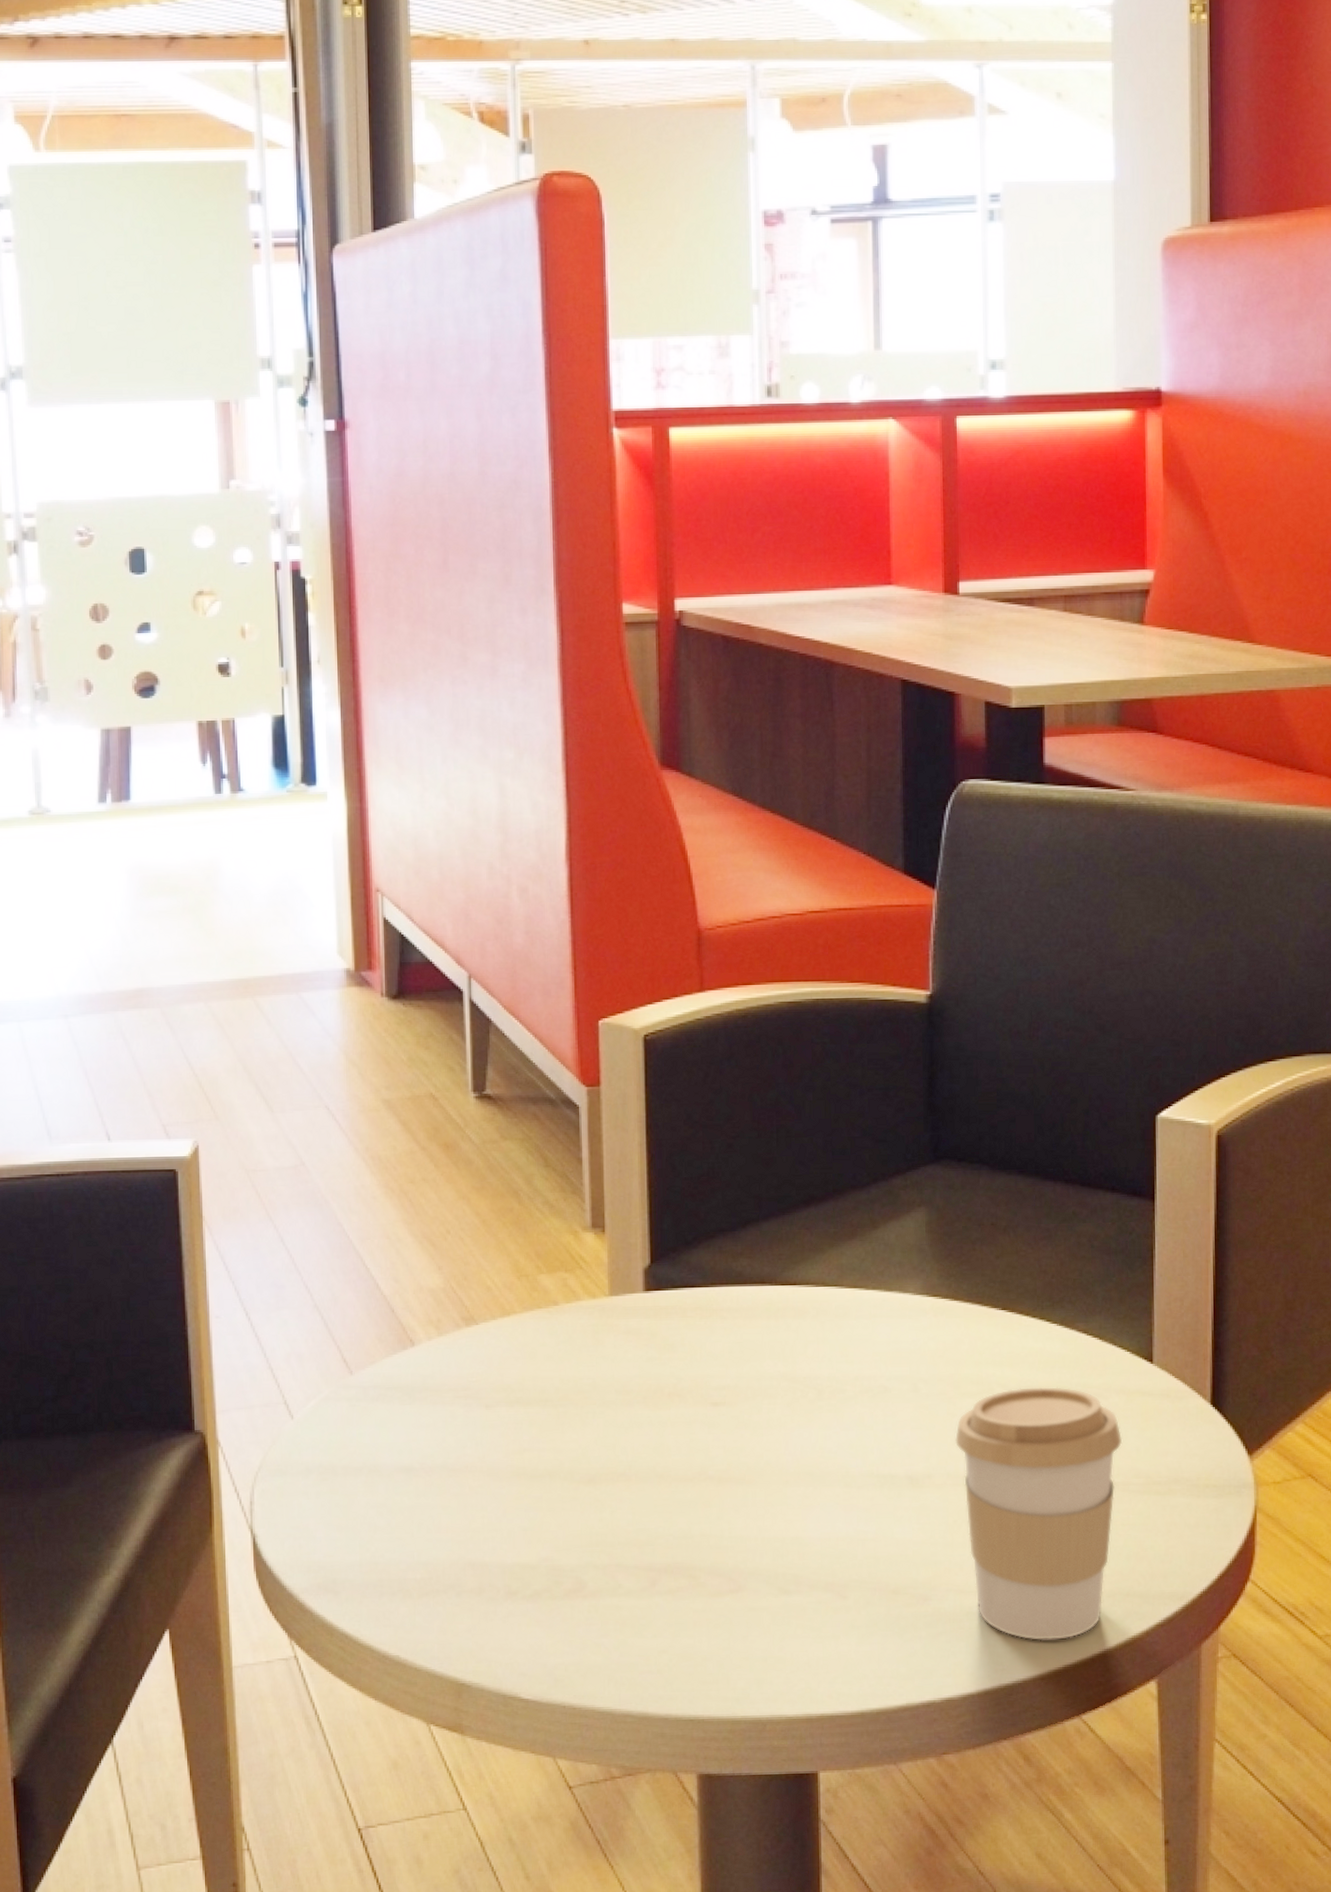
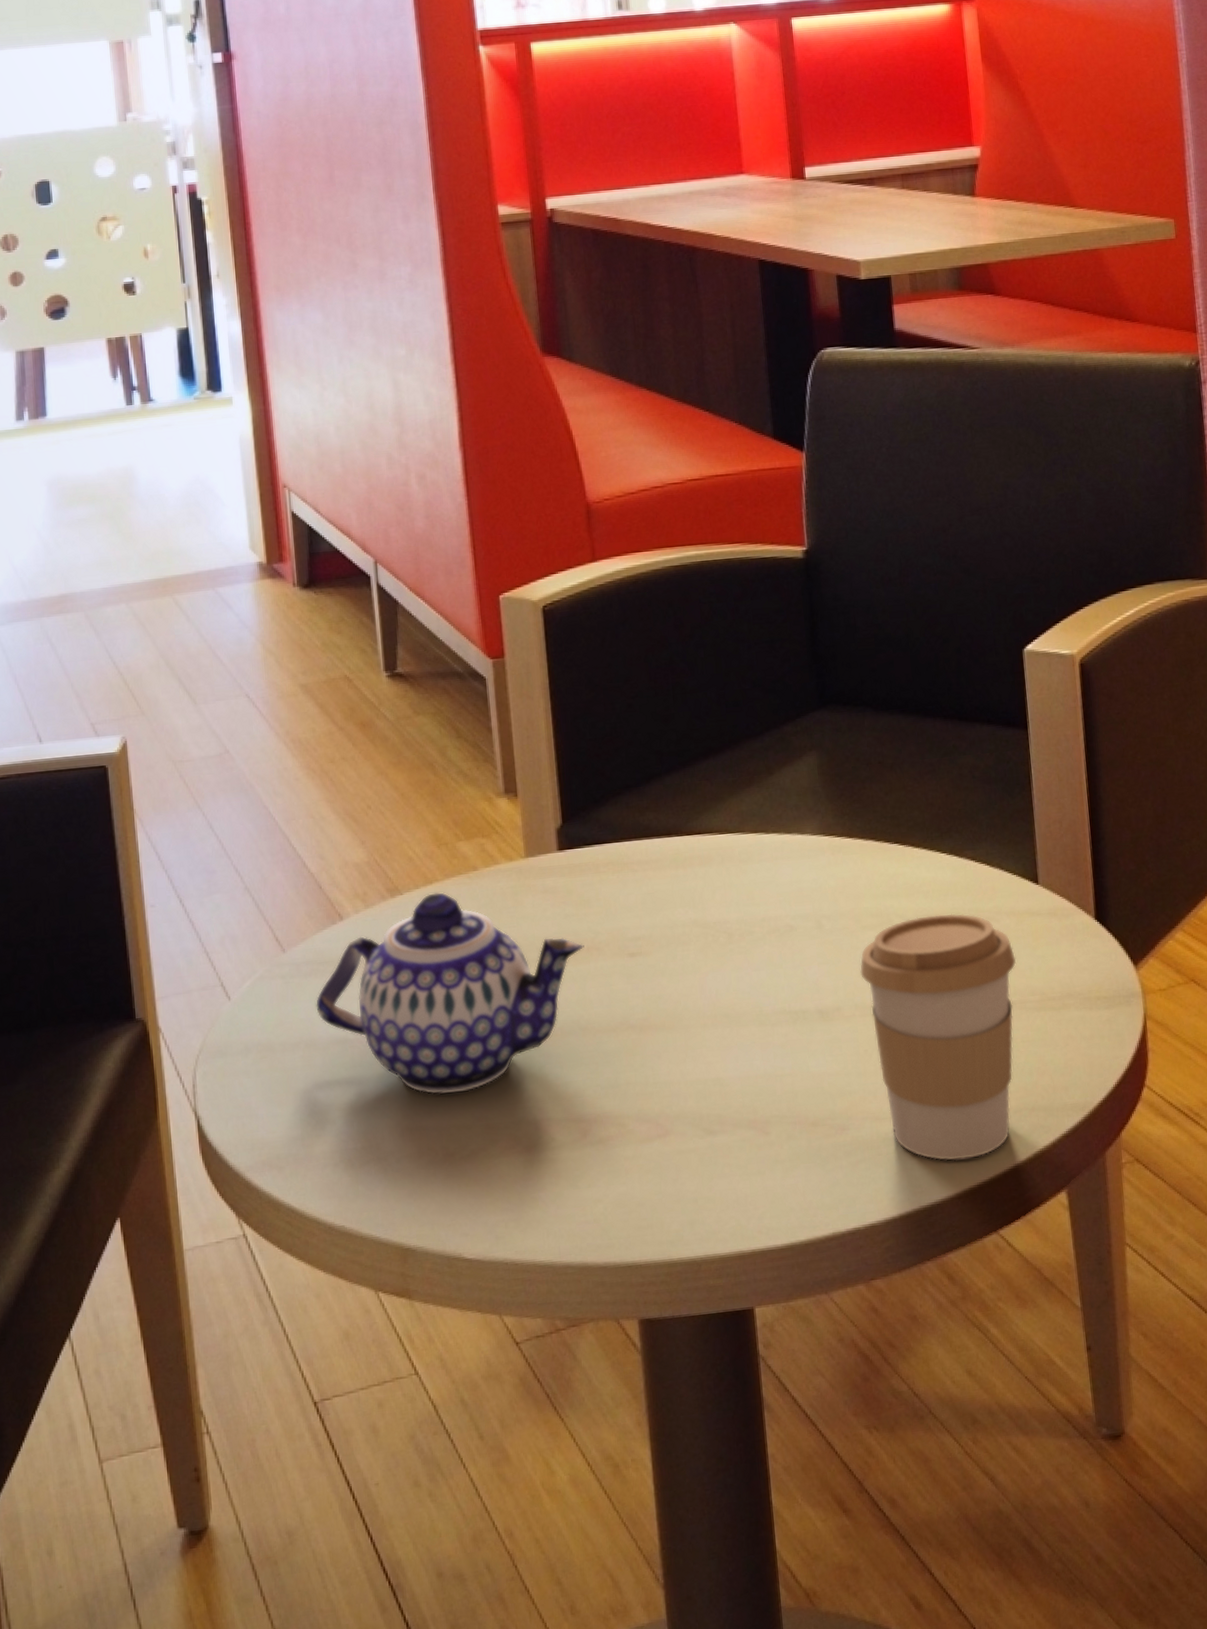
teapot: none [382,1325,666,1531] -> present [316,892,584,1094]

